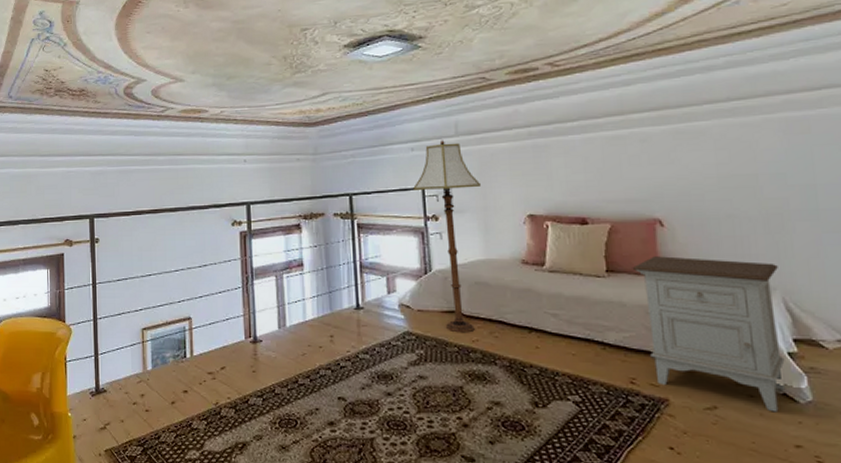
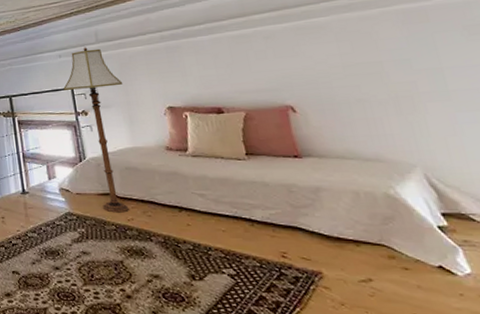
nightstand: present [632,256,786,413] -> none [270,139,441,285]

